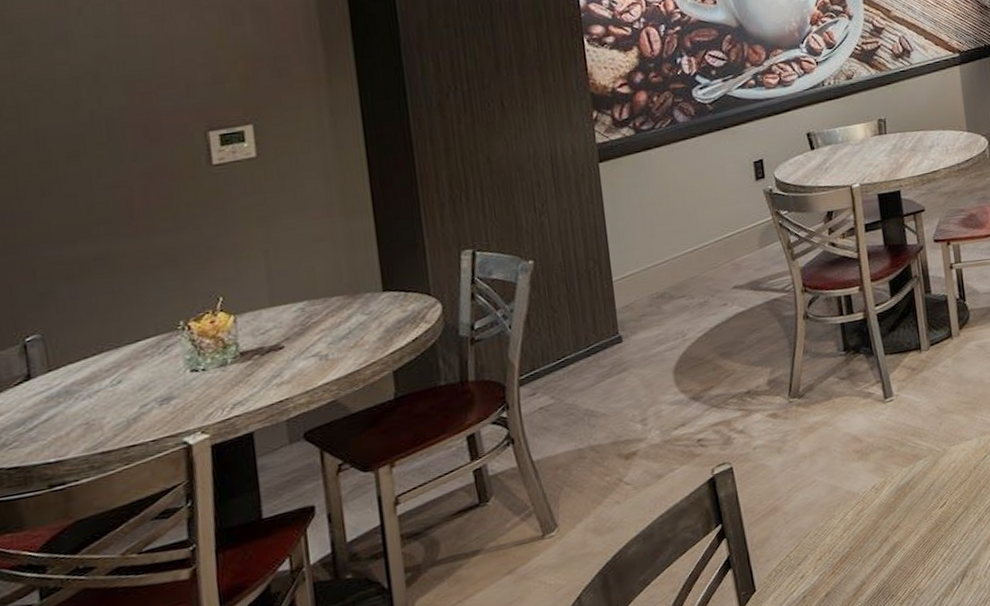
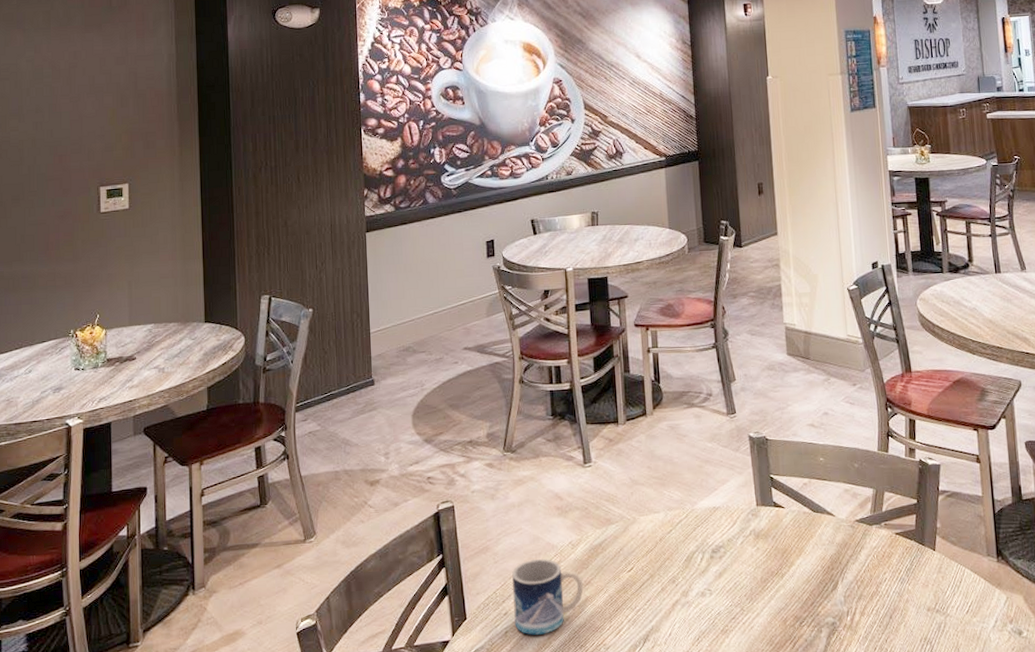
mug: none [807,509,892,595] -> present [511,558,584,635]

